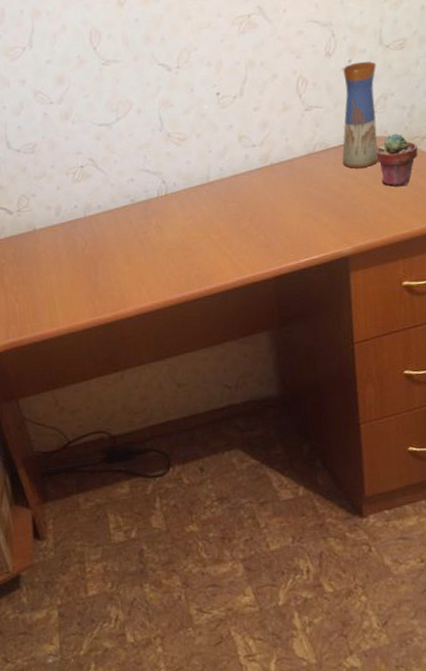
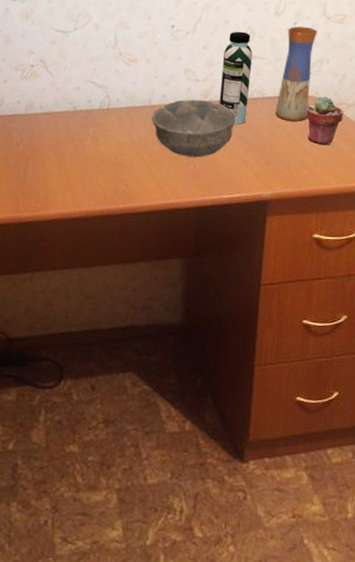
bowl: none [212,164,302,228] -> present [151,99,236,158]
water bottle: none [276,82,312,185] -> present [219,31,253,125]

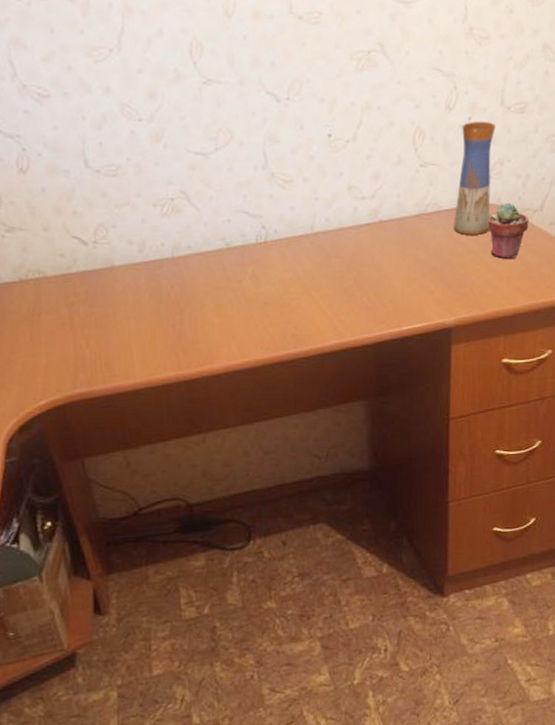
bowl: present [151,99,236,158] -> none [315,221,410,288]
water bottle: present [219,31,253,125] -> none [390,134,424,246]

